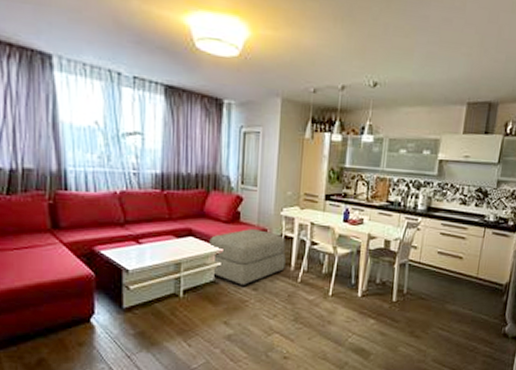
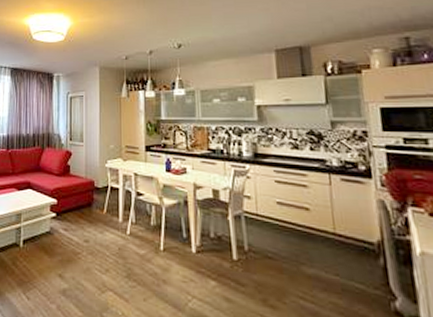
ottoman: present [209,229,286,285] -> none [44,181,113,236]

